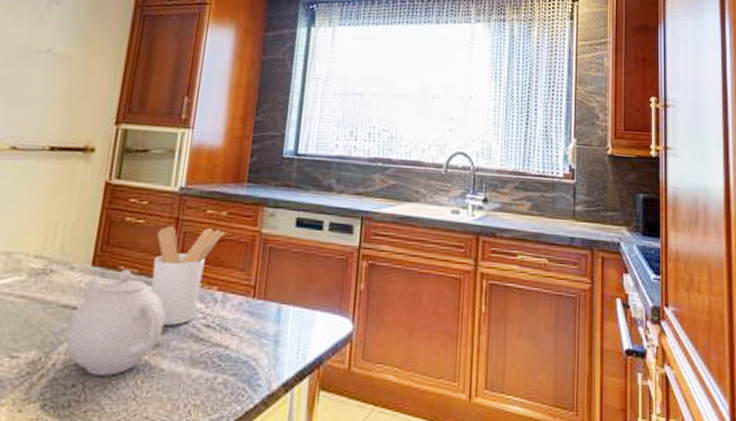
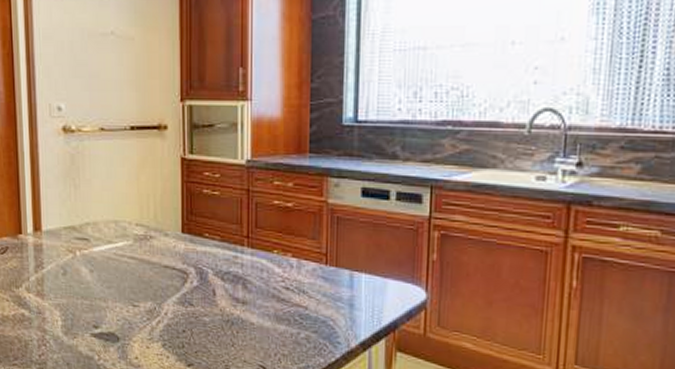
teapot: present [65,270,165,375] -> none [172,237,249,325]
utensil holder: present [151,225,224,326] -> none [232,196,292,287]

